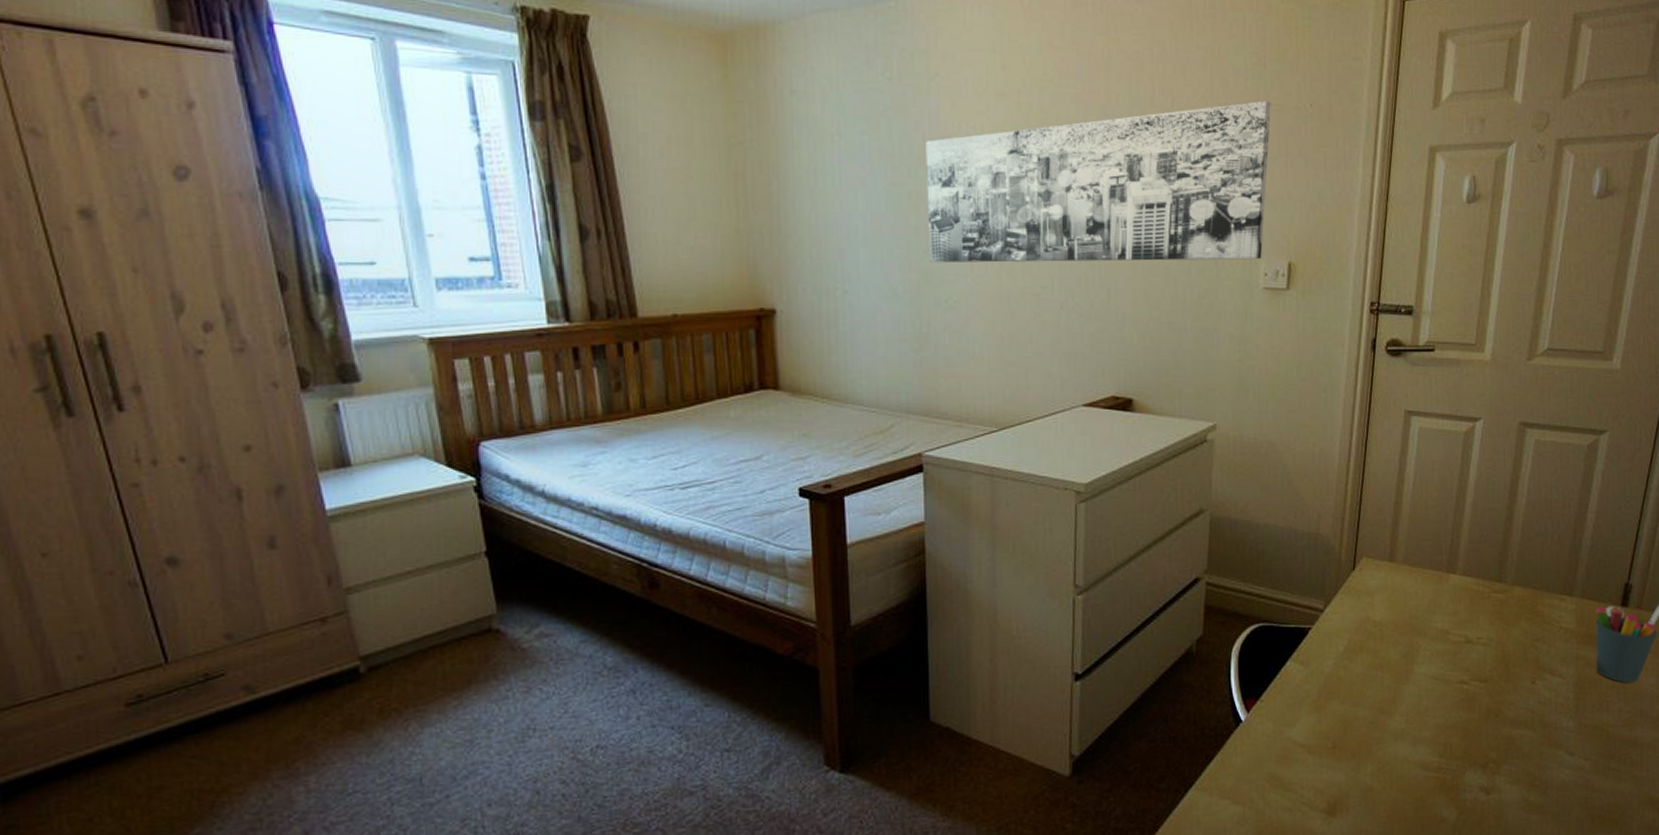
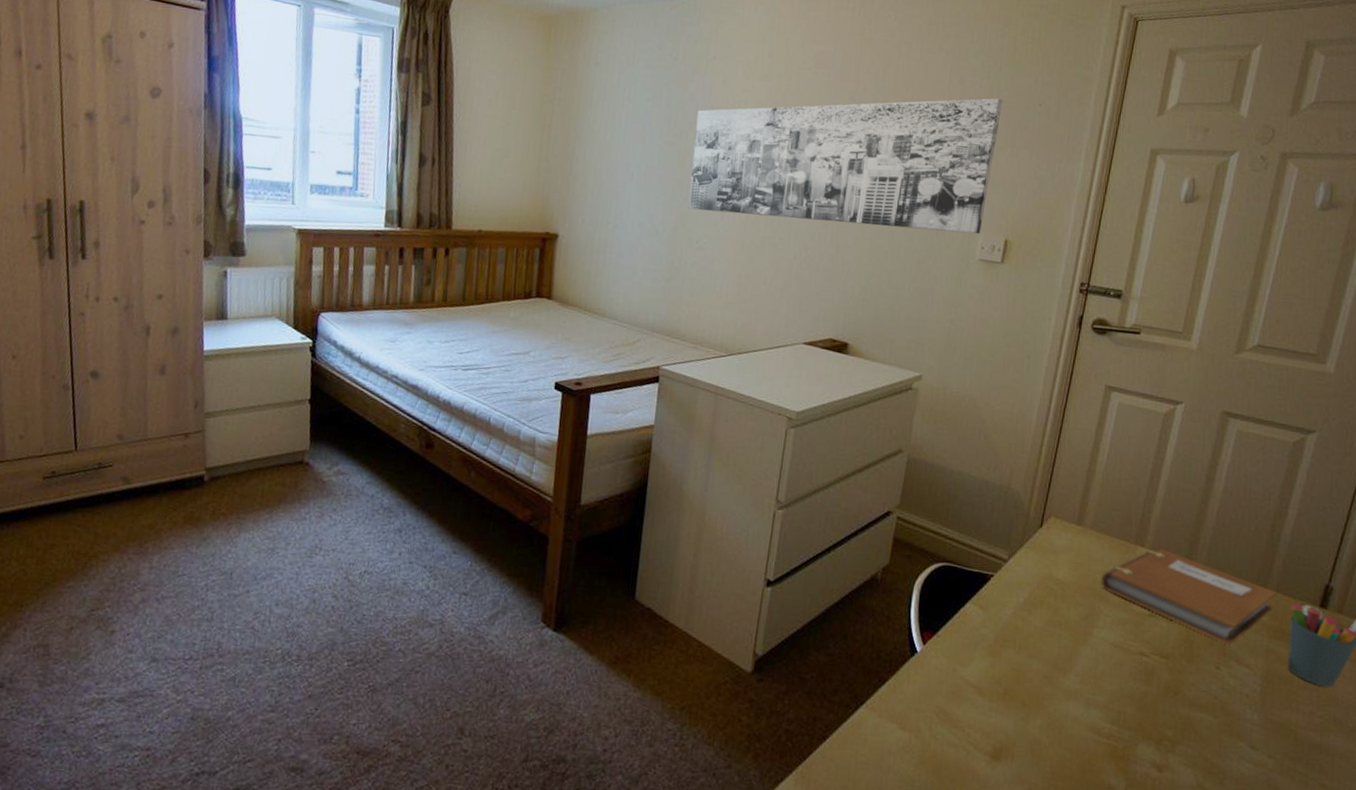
notebook: none [1417,572,1582,659] -> present [1101,548,1276,646]

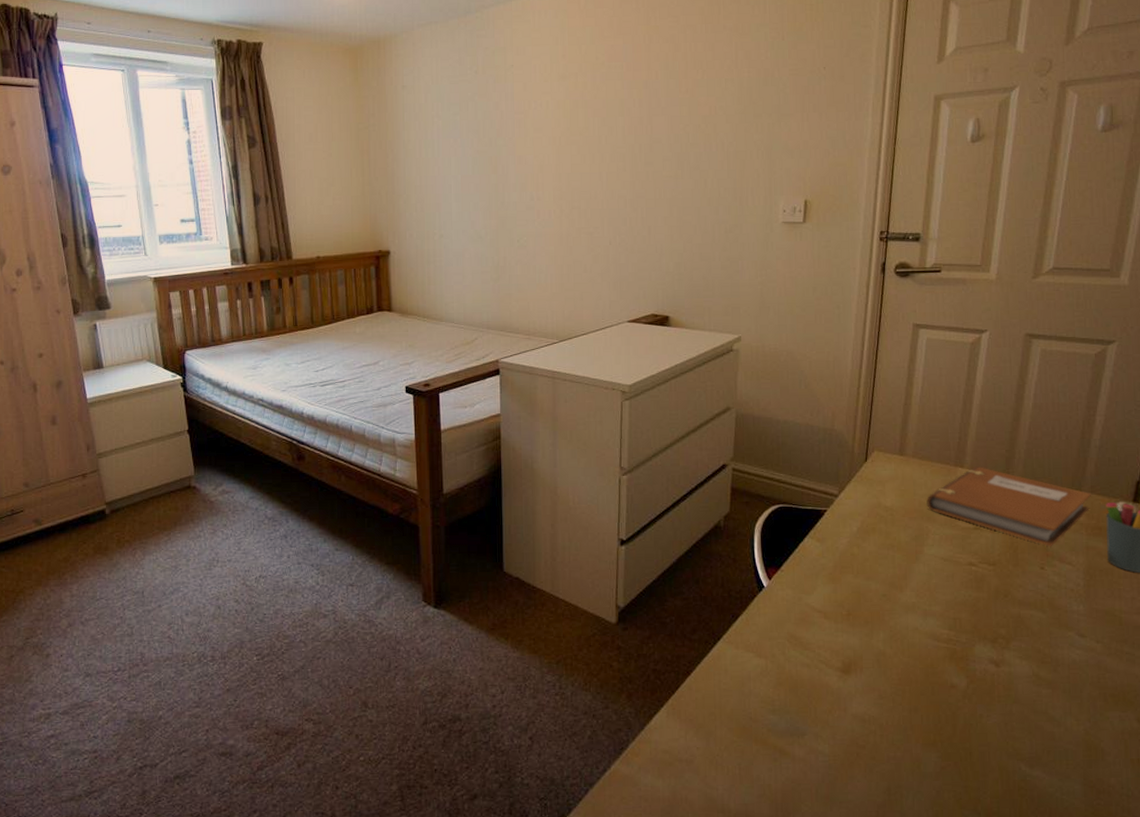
wall art: present [687,98,1003,235] -> none [503,67,789,212]

